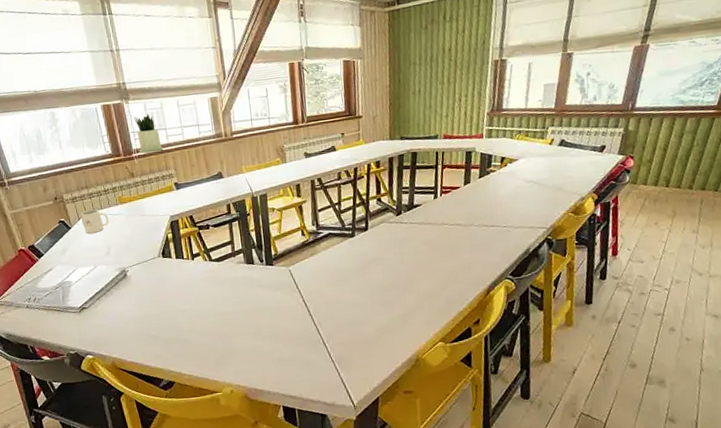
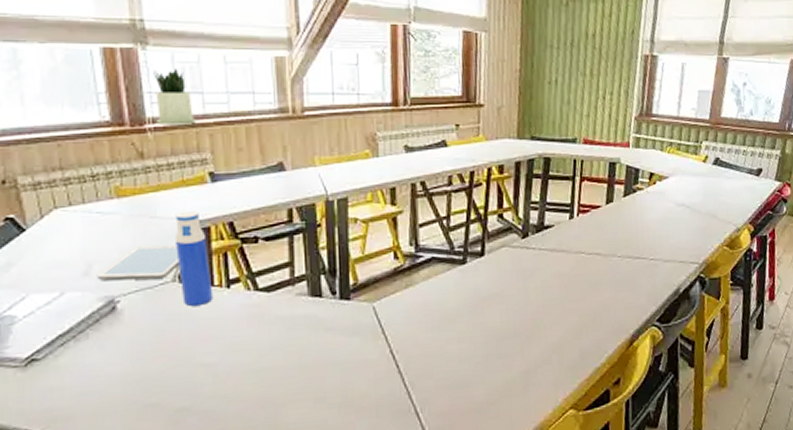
mug: present [80,209,109,234] -> none [46,202,94,240]
tablet: none [113,233,162,258] -> present [97,245,180,281]
water bottle: none [156,210,184,273] -> present [175,211,214,306]

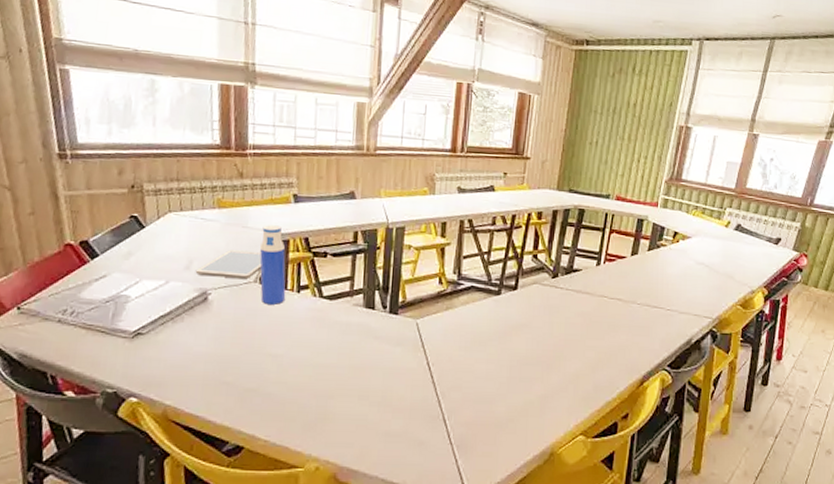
planter: present [153,69,197,125] -> none [255,105,289,153]

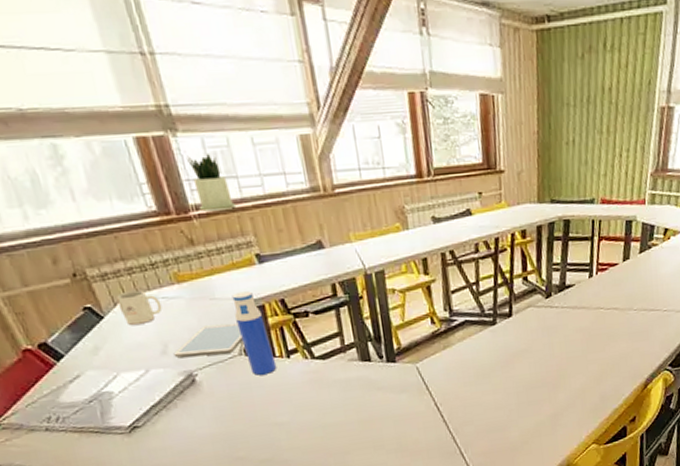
mug: none [161,208,199,239] -> present [116,290,163,325]
planter: none [255,105,289,153] -> present [187,154,237,212]

